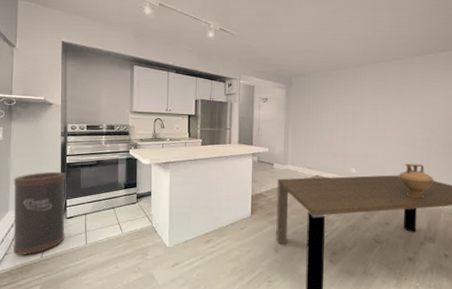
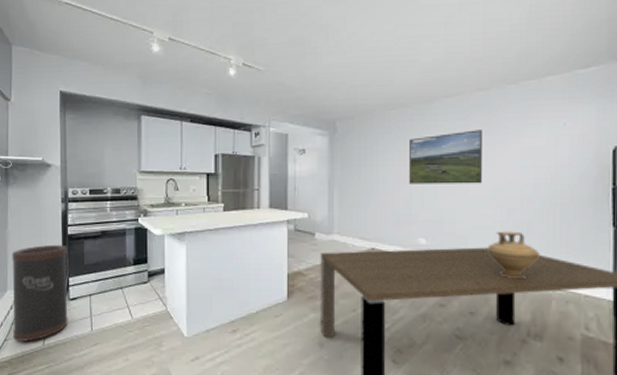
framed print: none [345,88,397,128] -> present [409,130,482,184]

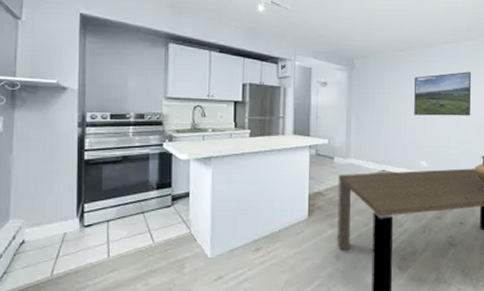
trash can: present [12,244,68,342] -> none [15,170,83,273]

